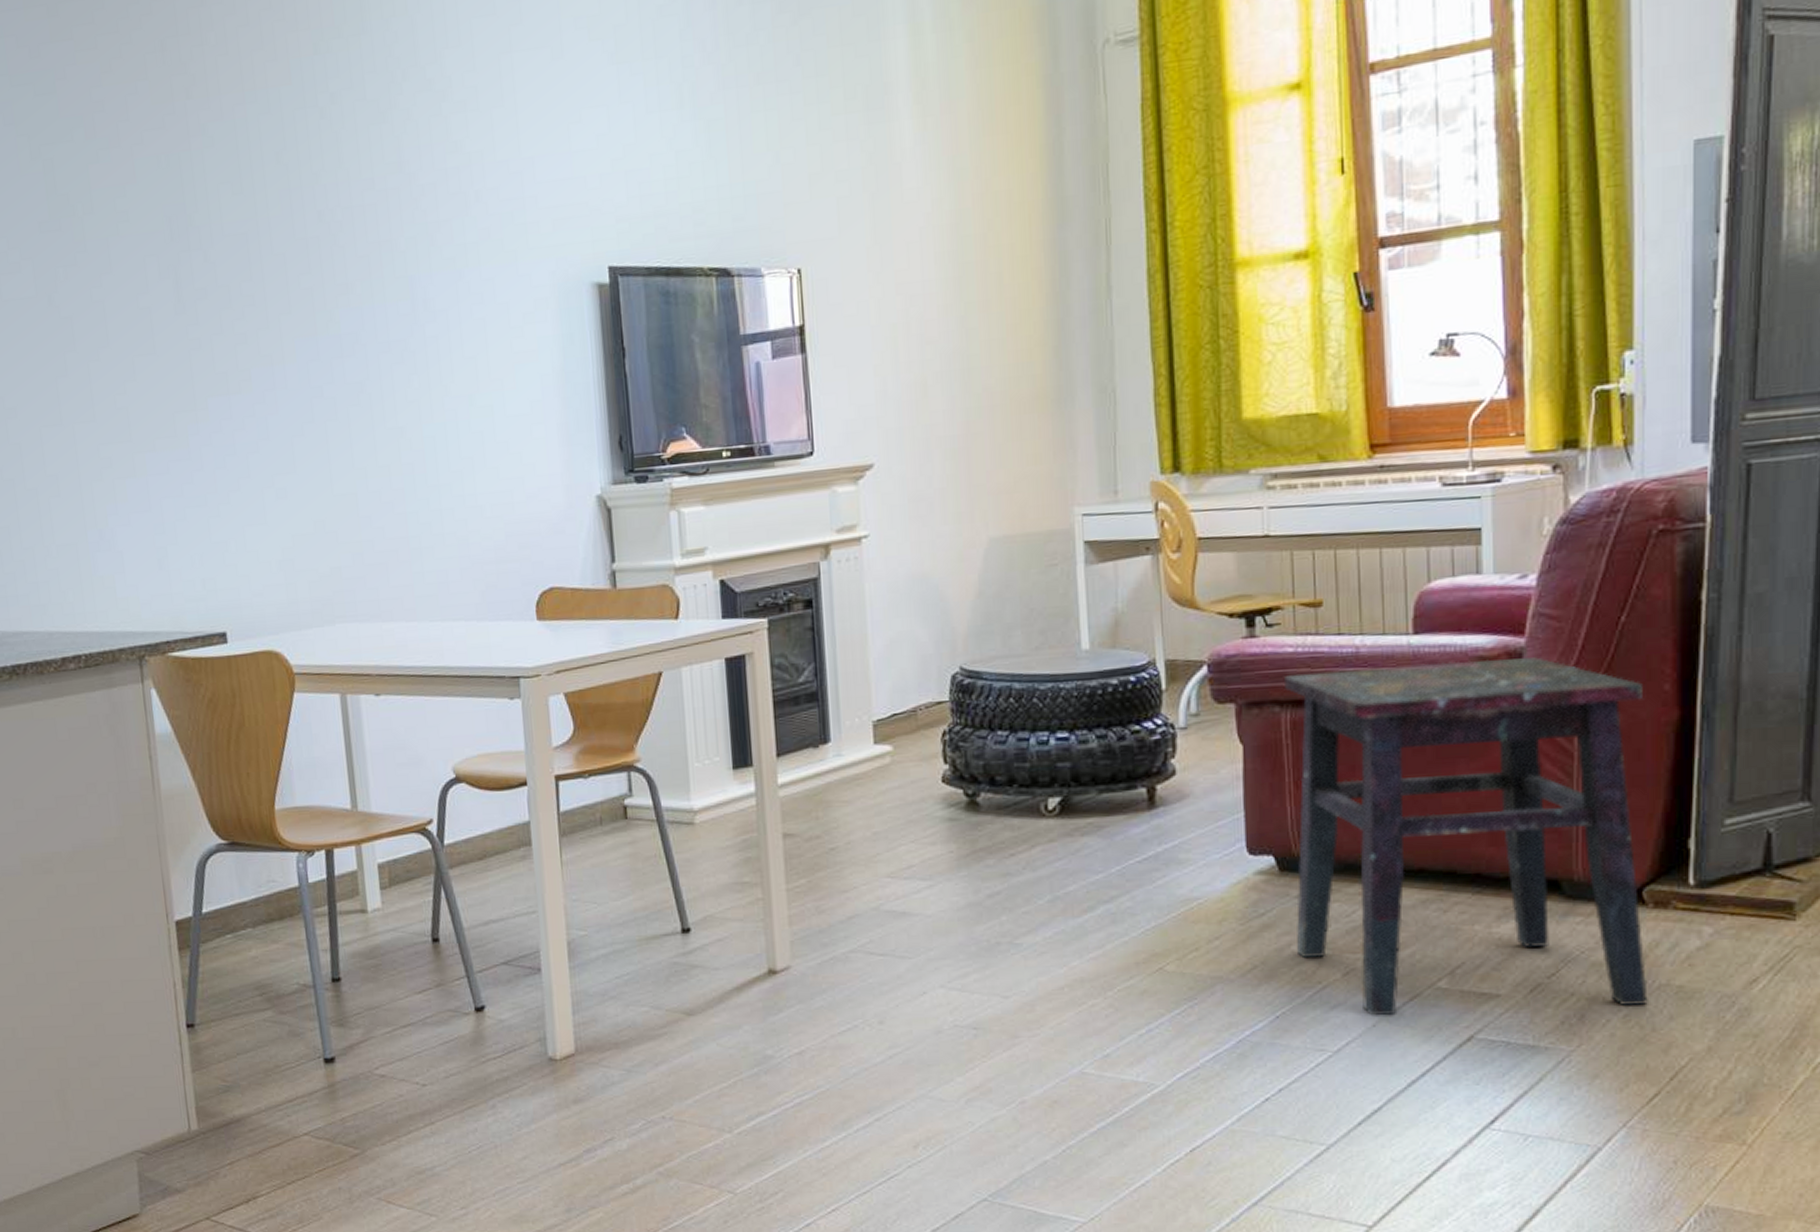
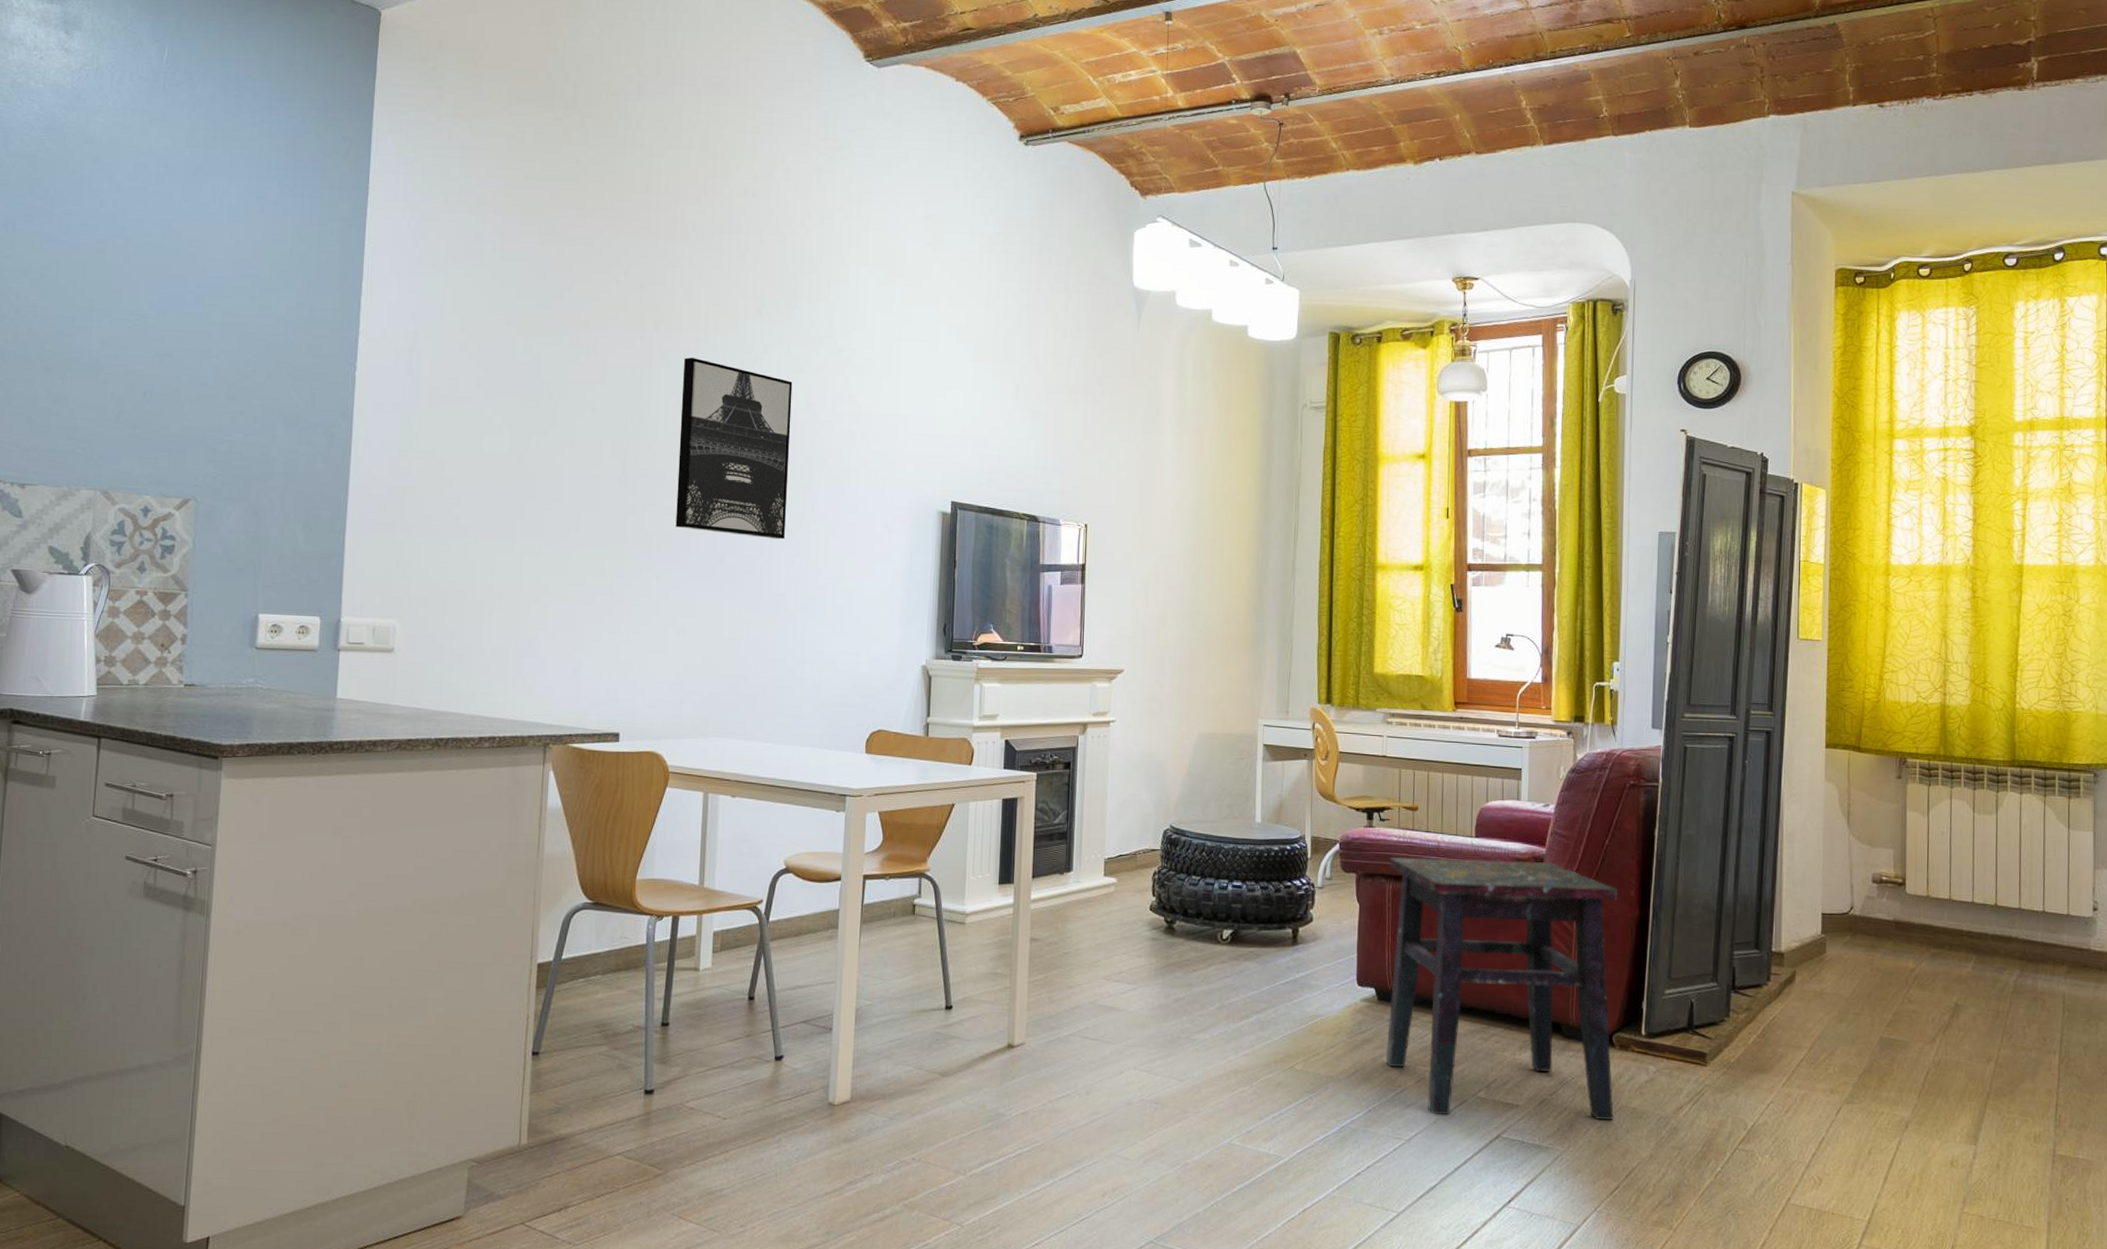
wall art: none [231,127,394,359] -> present [675,358,793,540]

